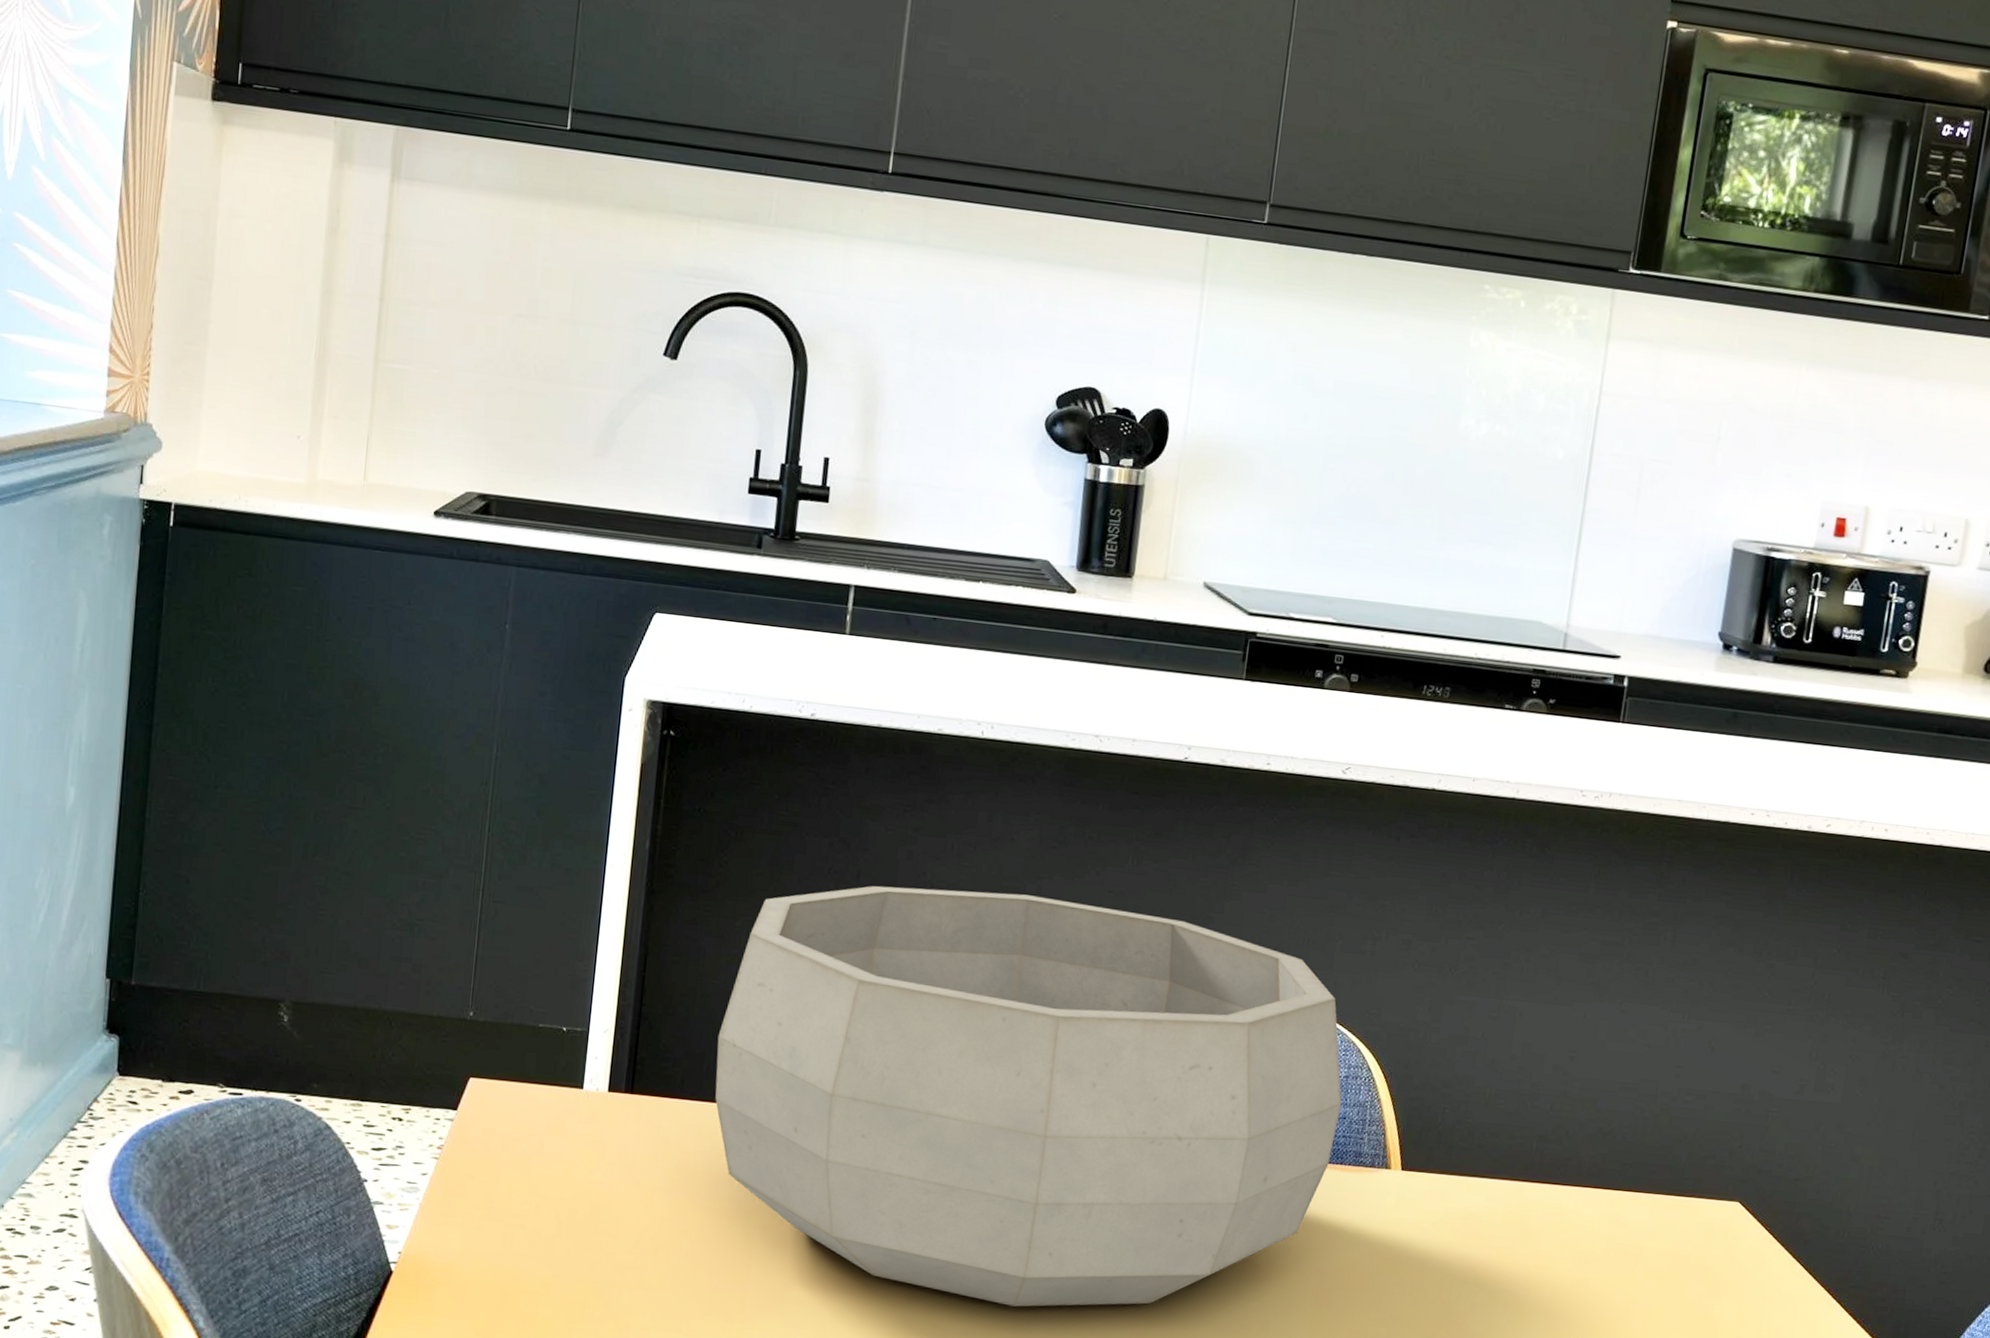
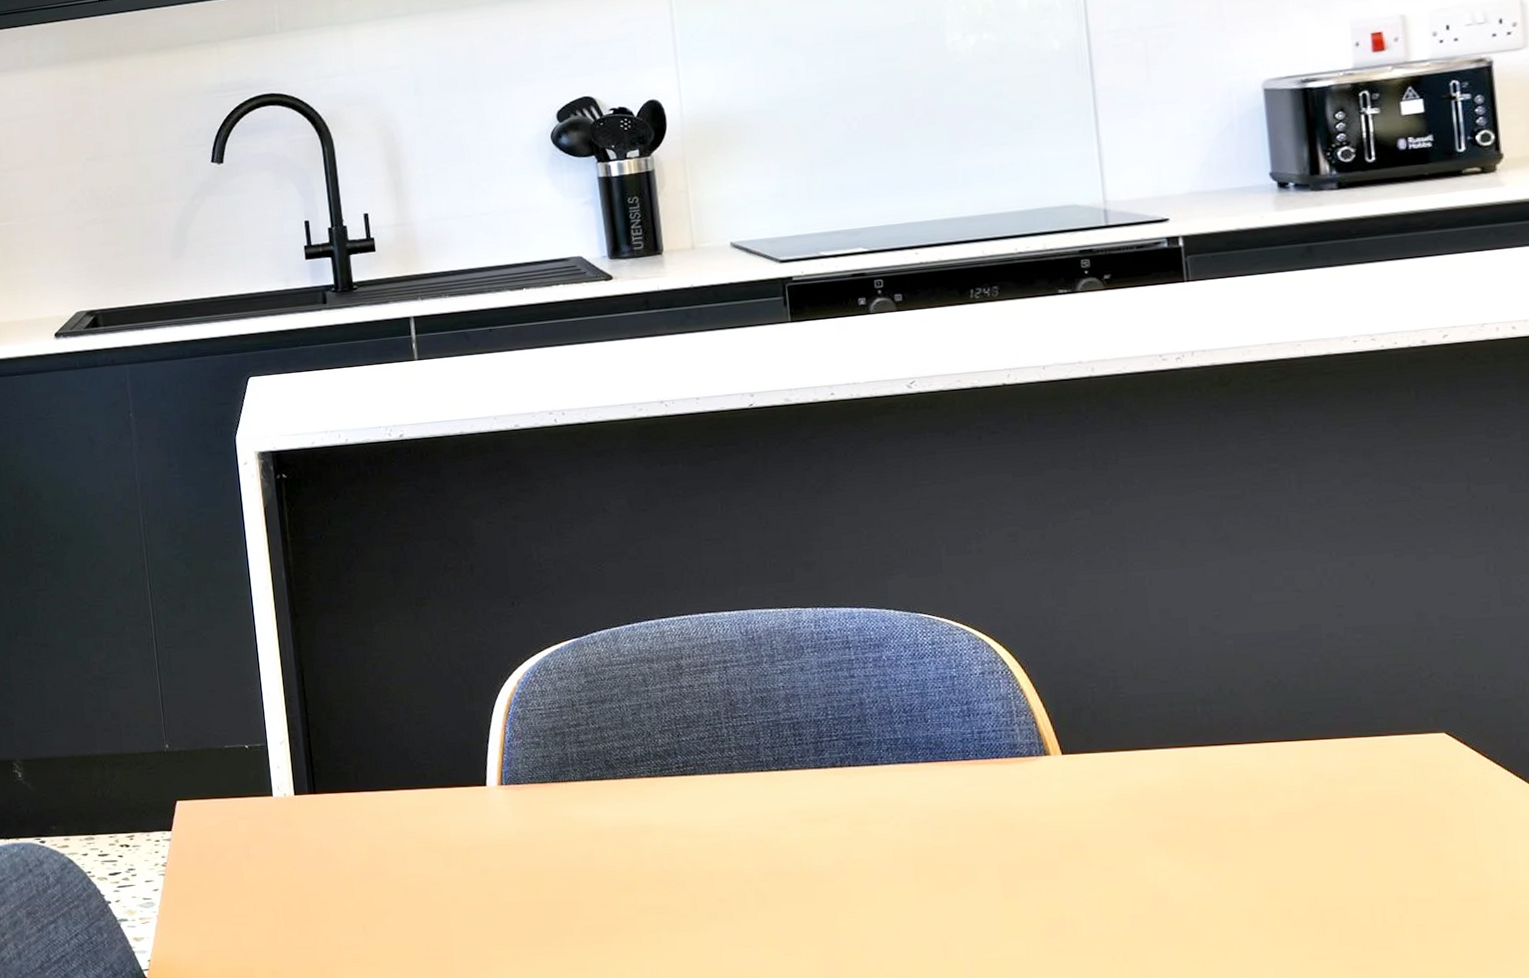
decorative bowl: present [715,885,1342,1307] -> none [378,554,985,938]

